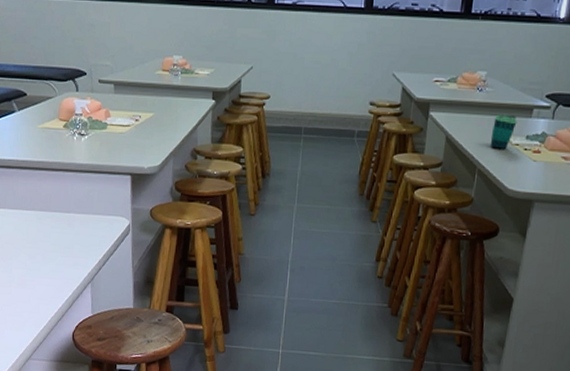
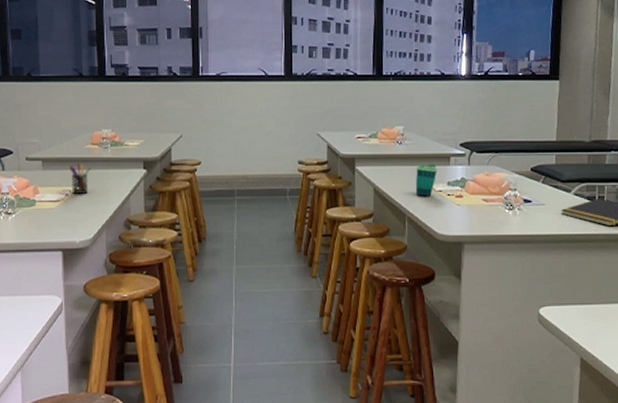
pen holder: none [139,89,162,121] -> present [68,163,92,194]

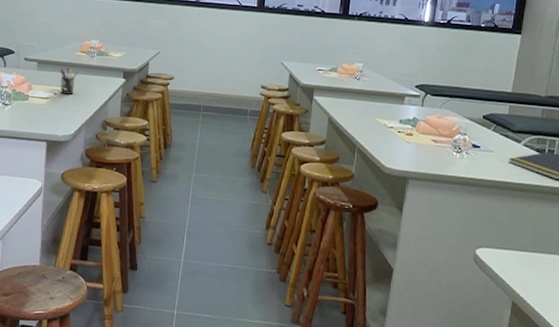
cup: present [415,164,437,197] -> none [367,100,391,132]

